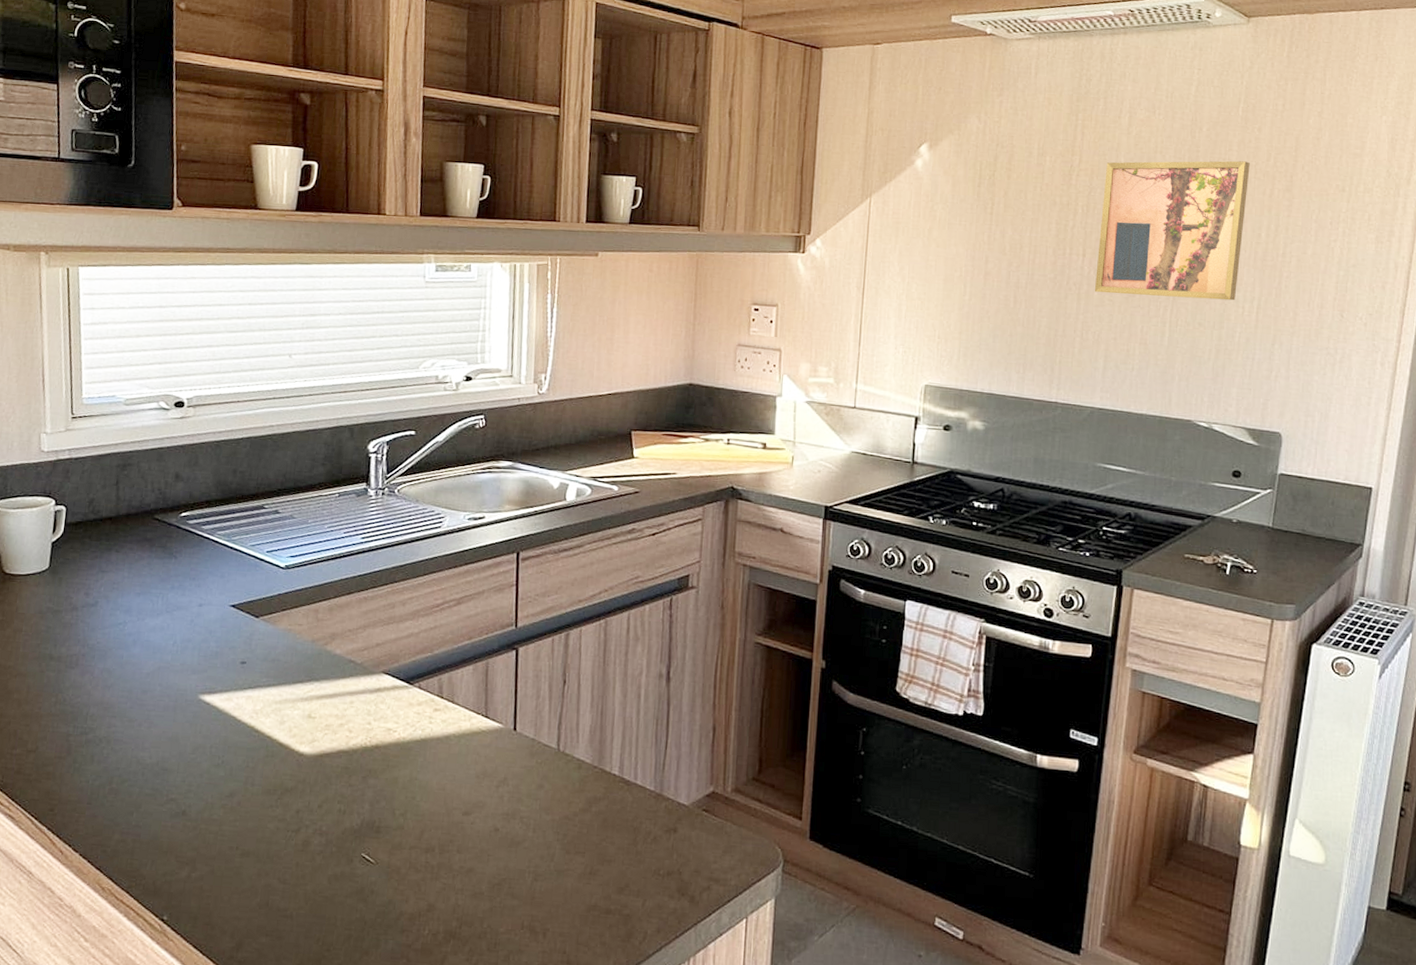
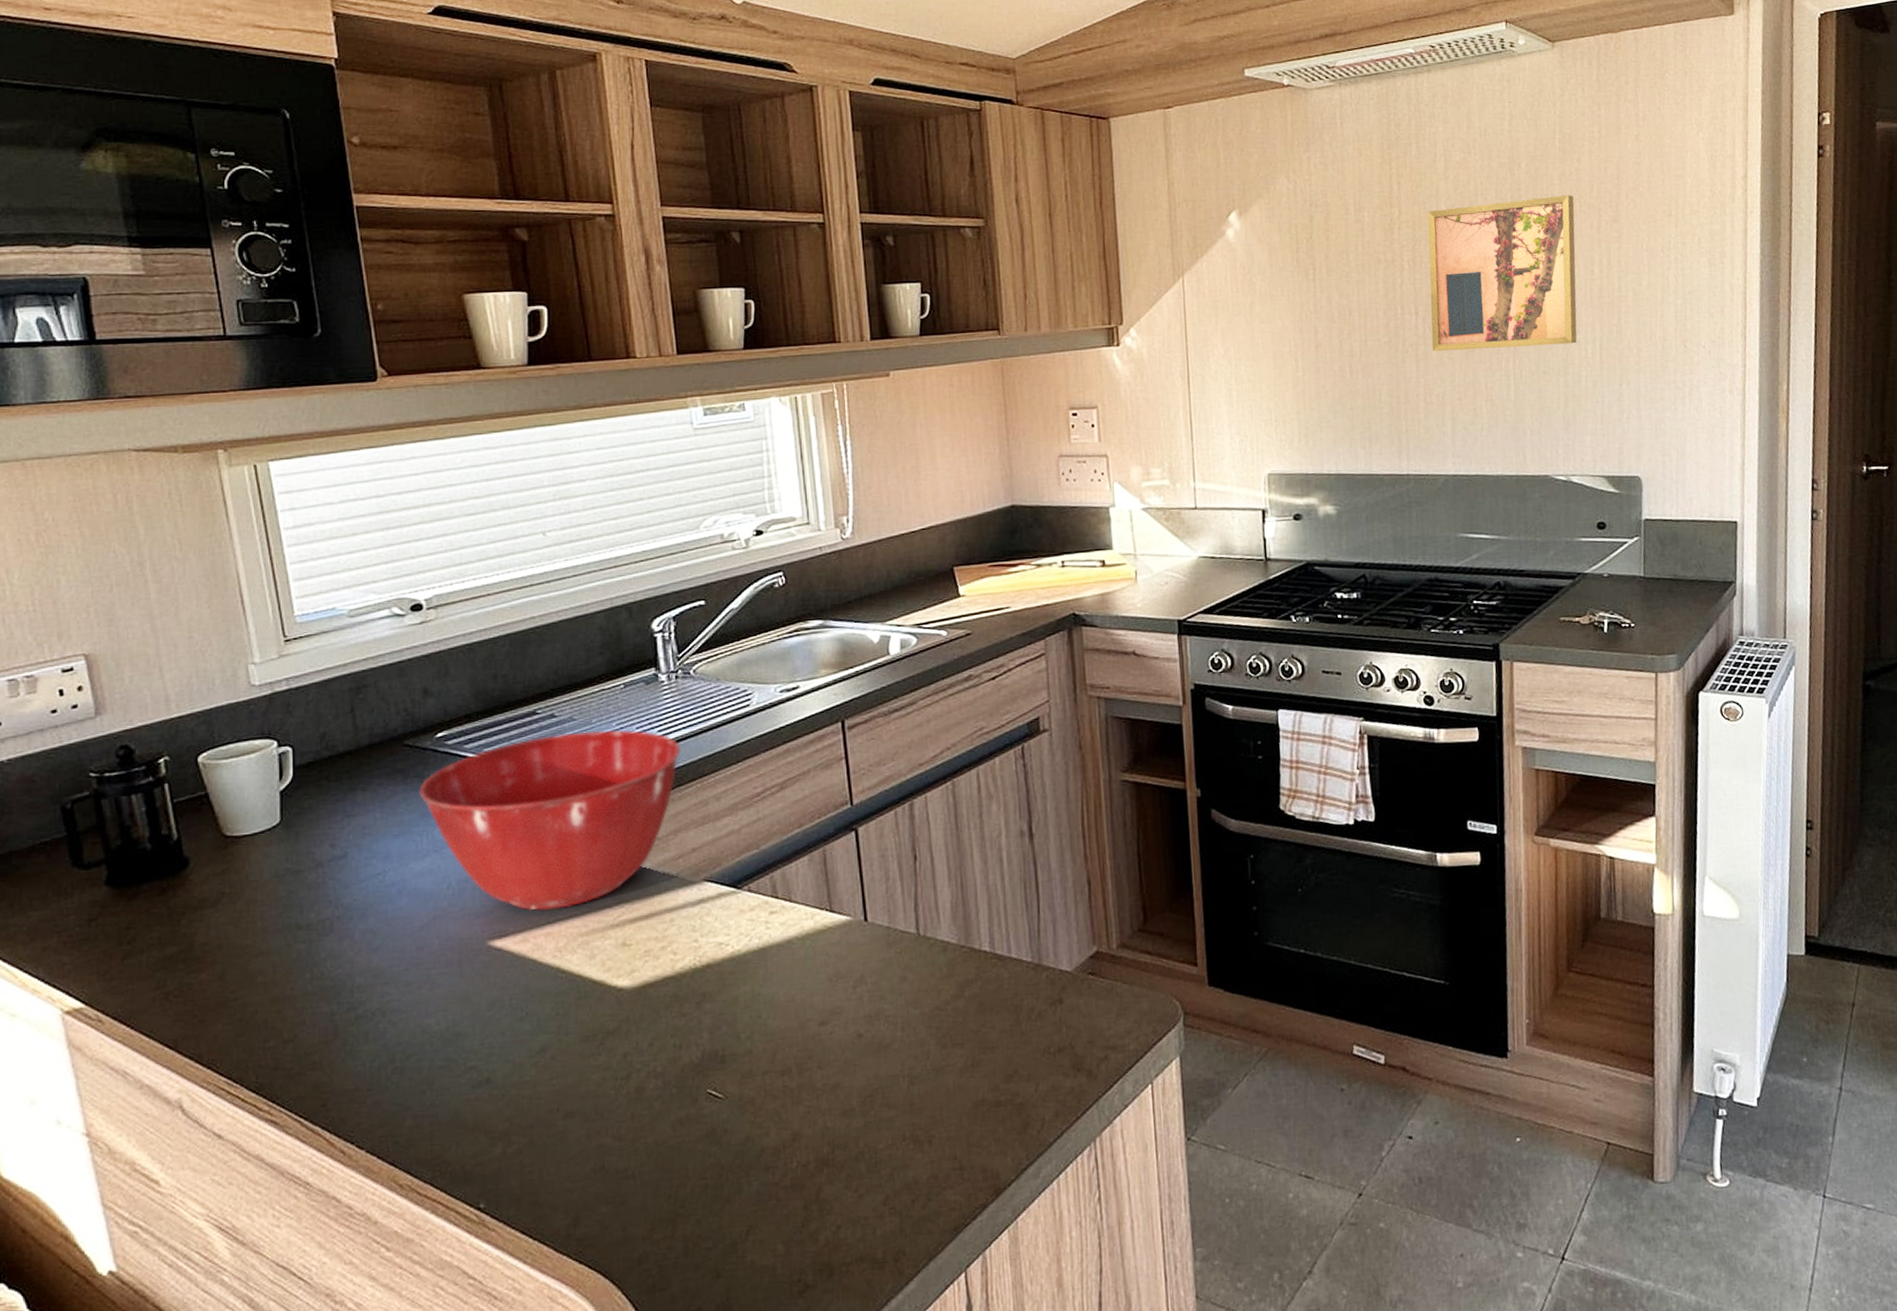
mixing bowl: none [161,528,378,678] -> present [419,729,681,911]

